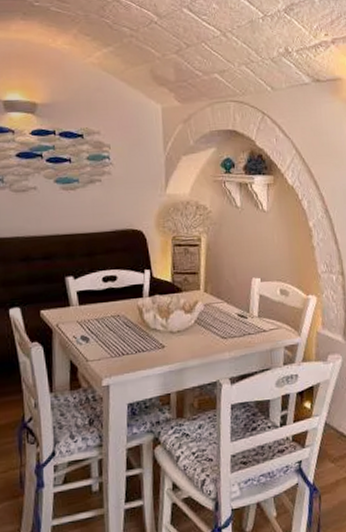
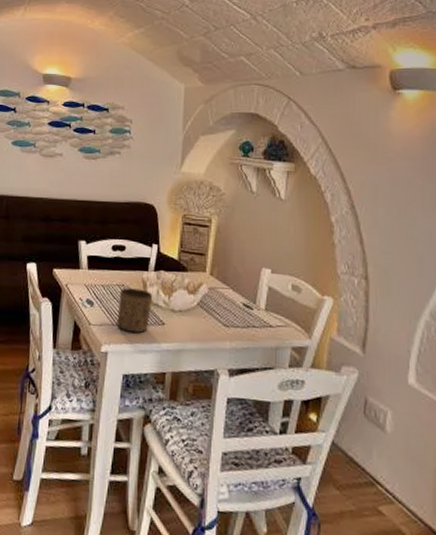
cup: none [115,316,151,361] -> present [117,288,153,333]

